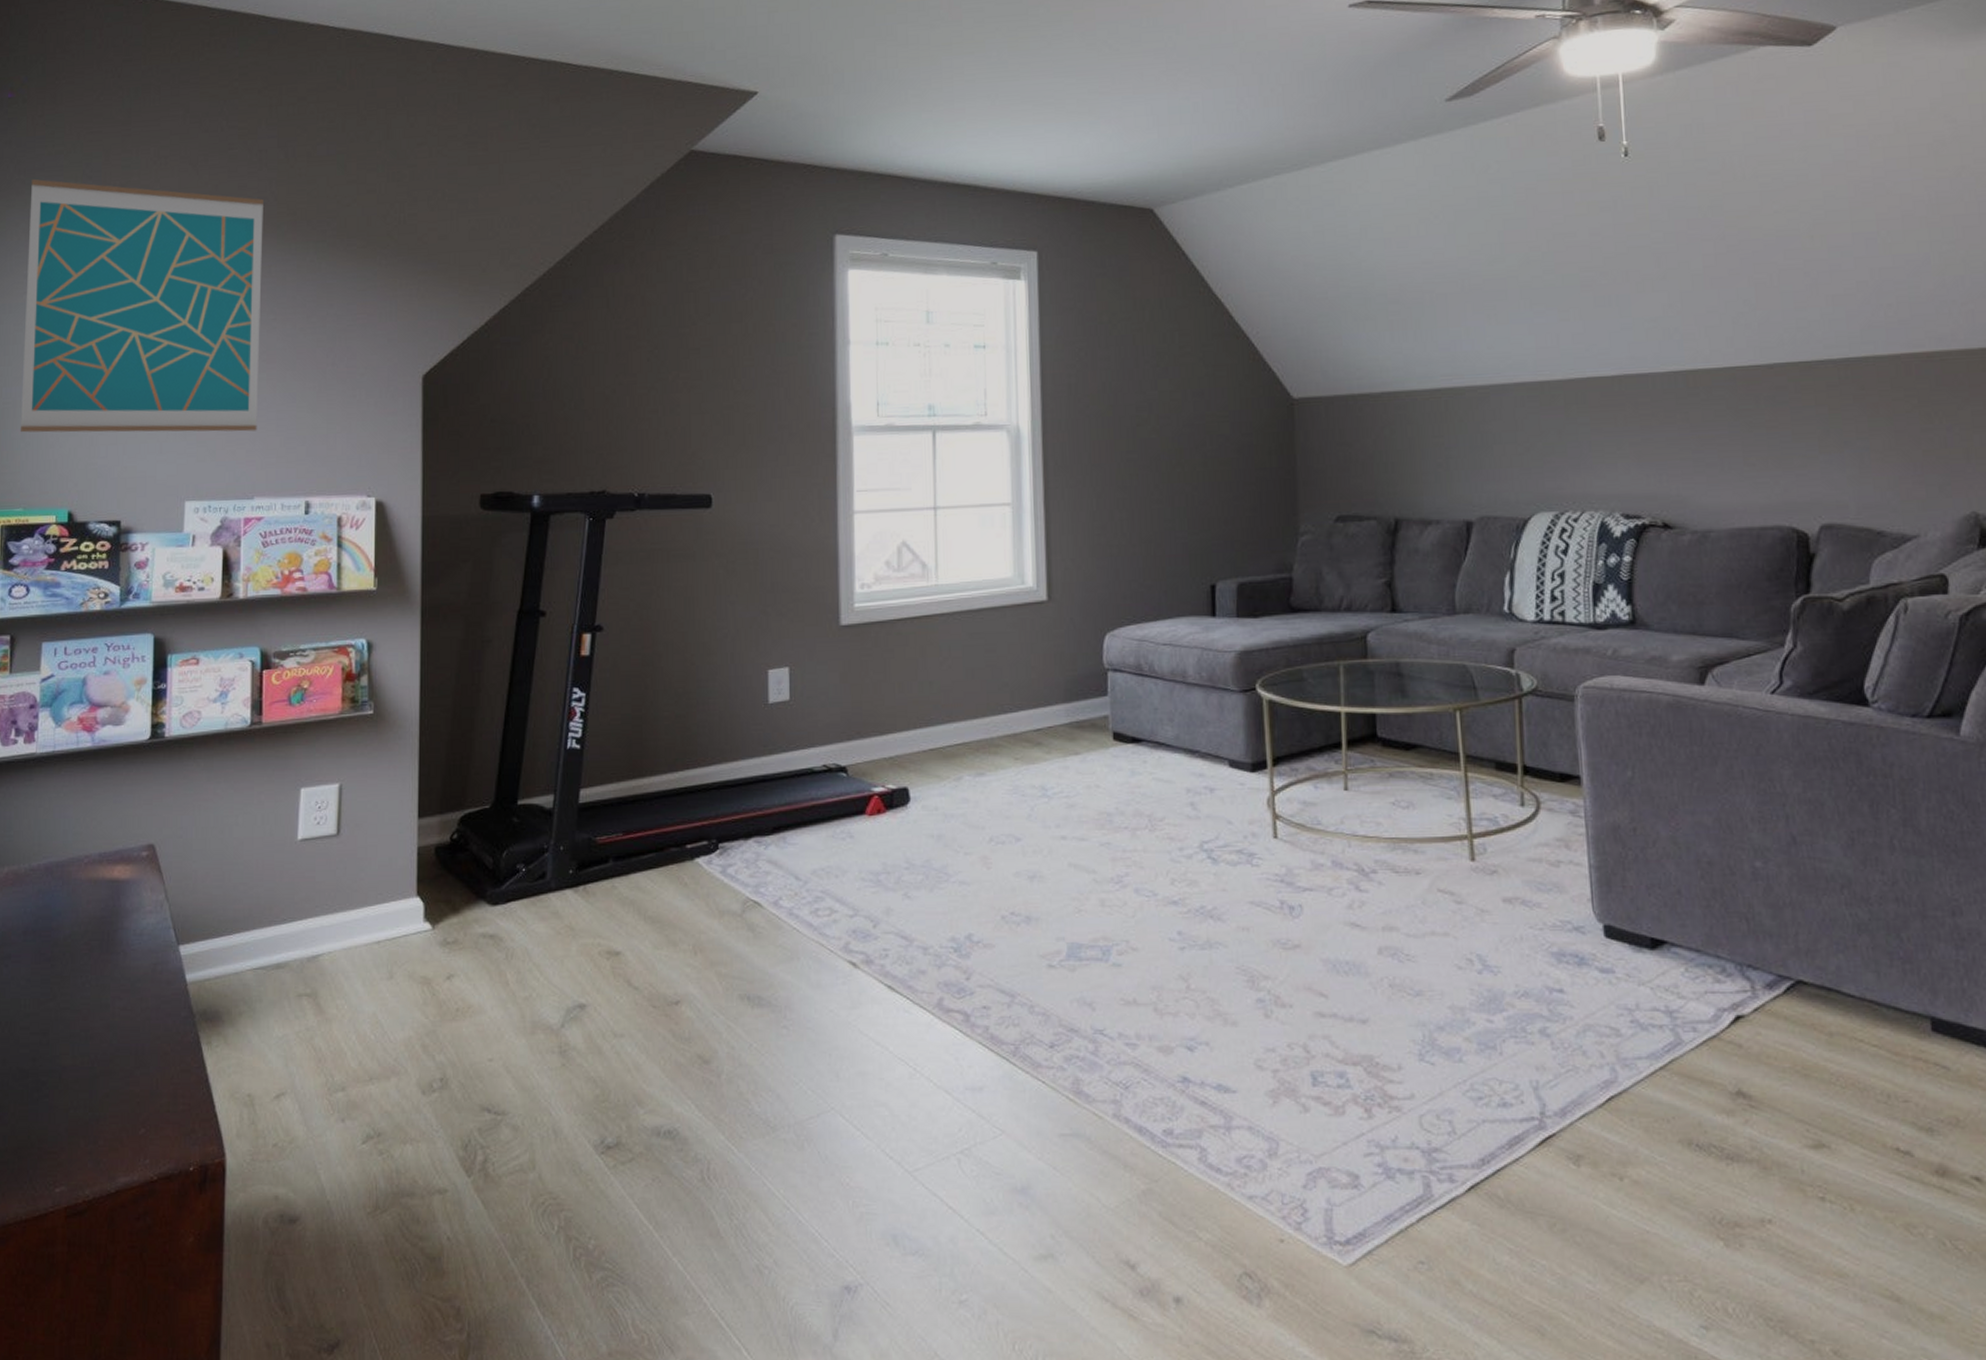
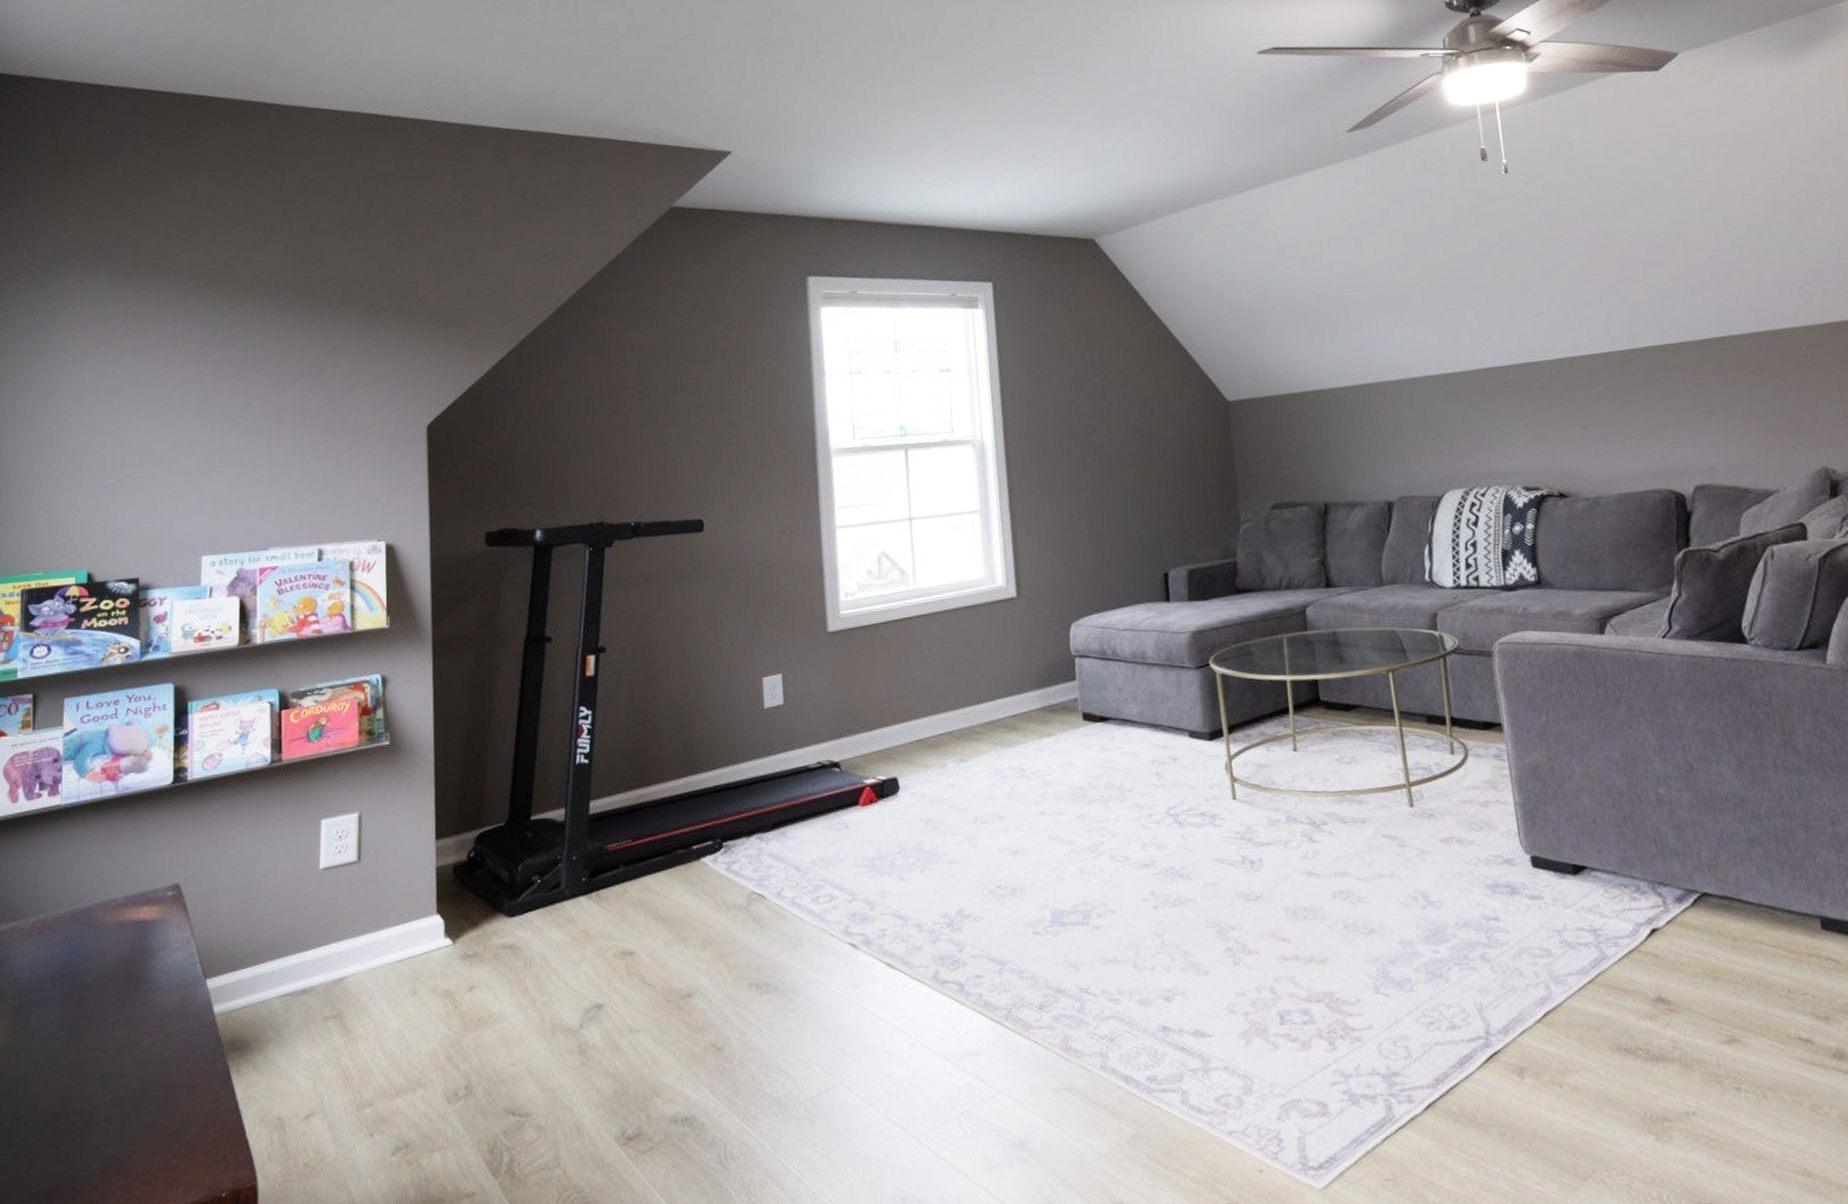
wall art: present [20,178,263,433] -> none [38,262,271,501]

